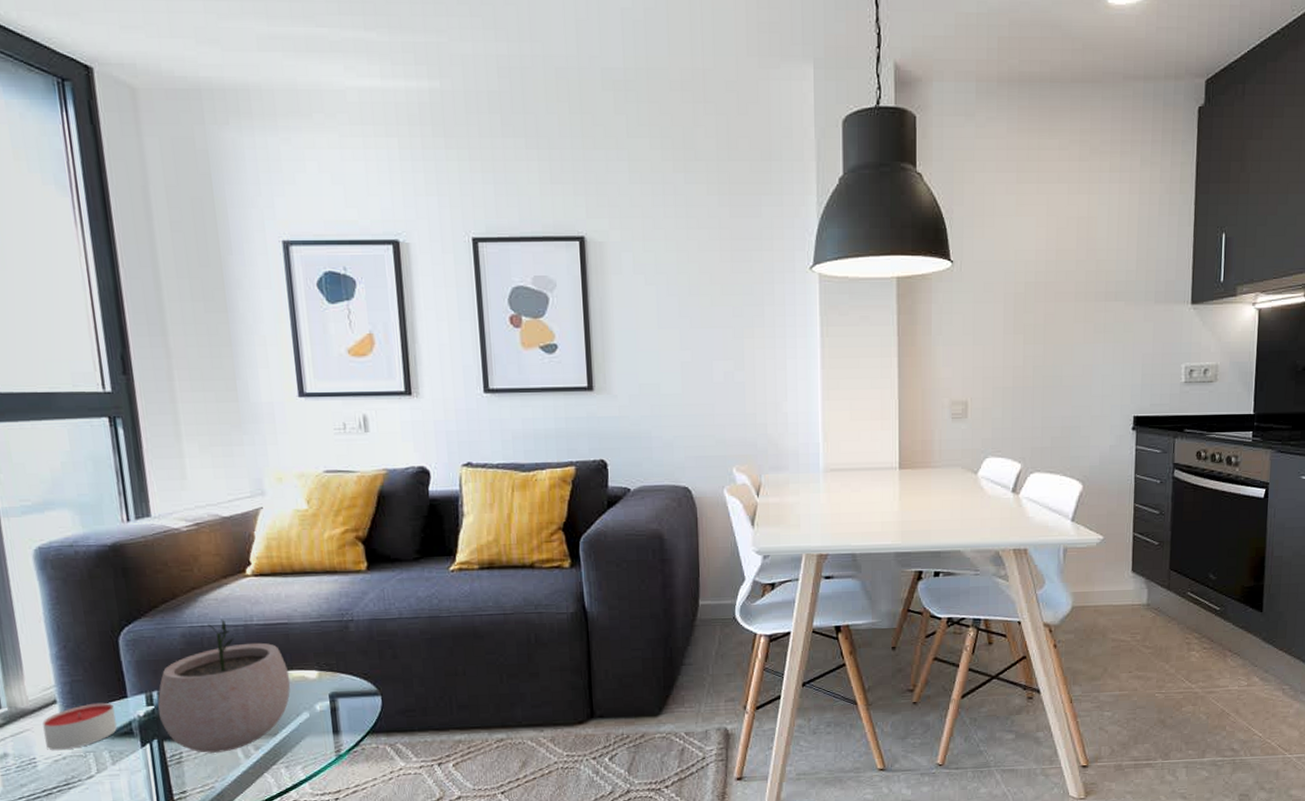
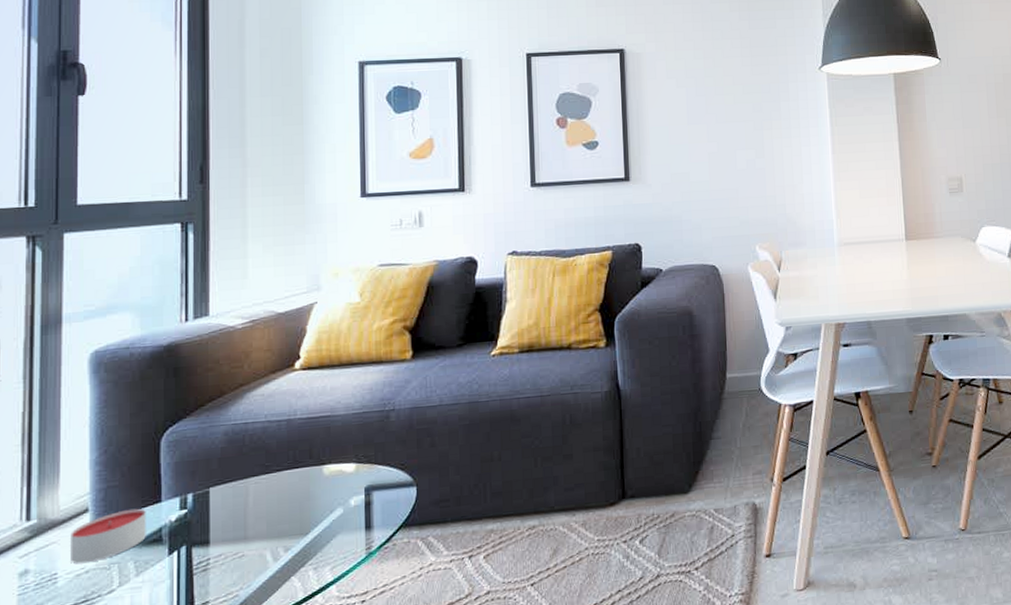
plant pot: present [157,620,291,753] -> none [190,415,327,558]

